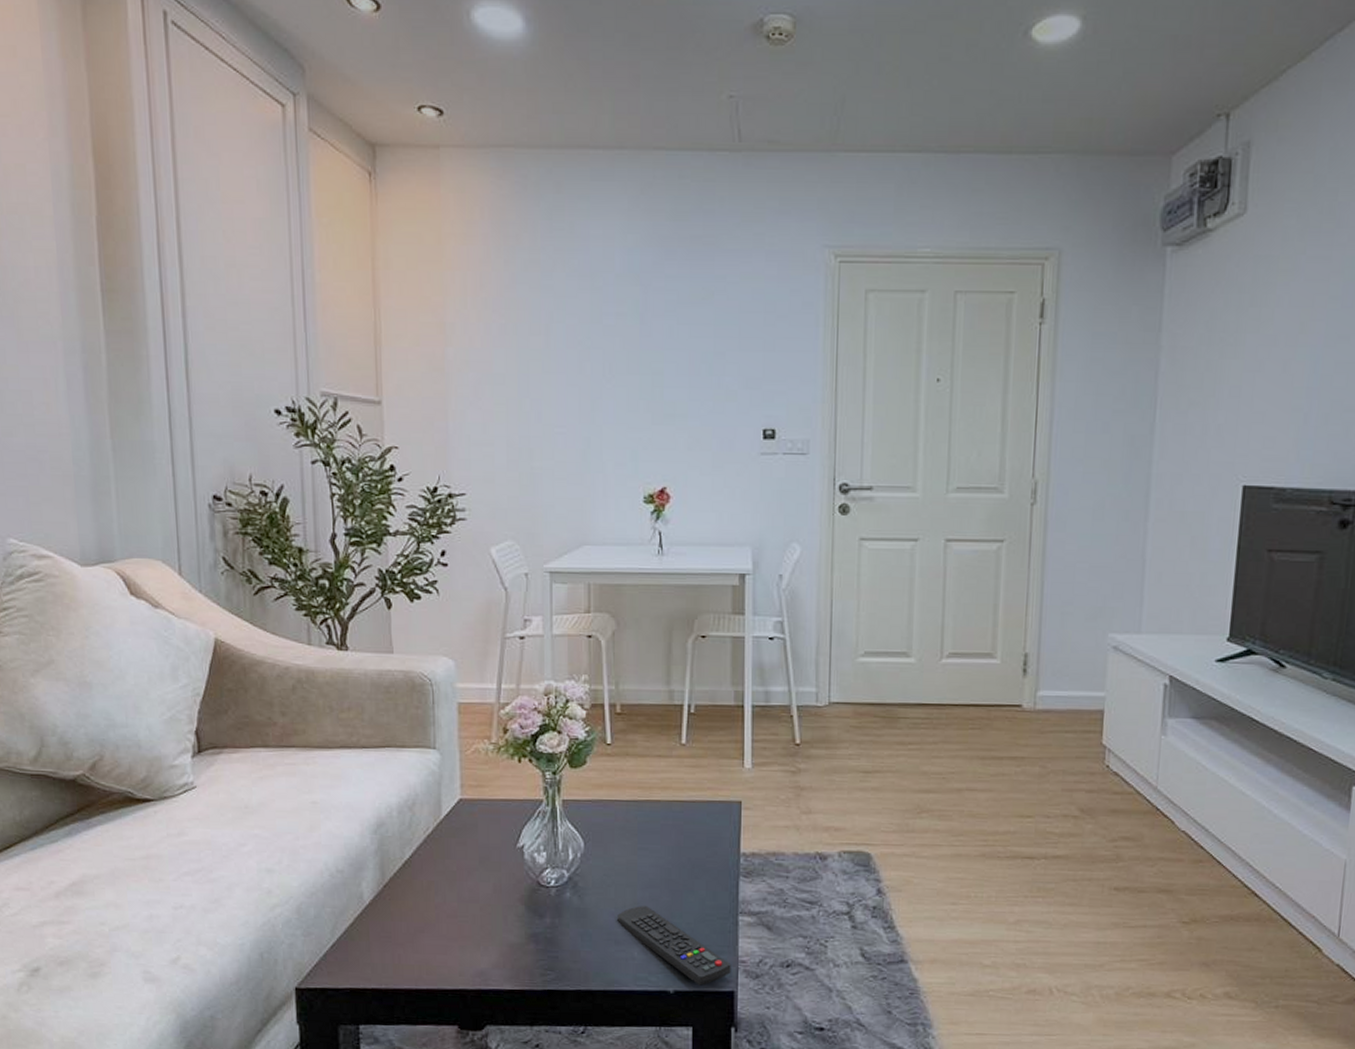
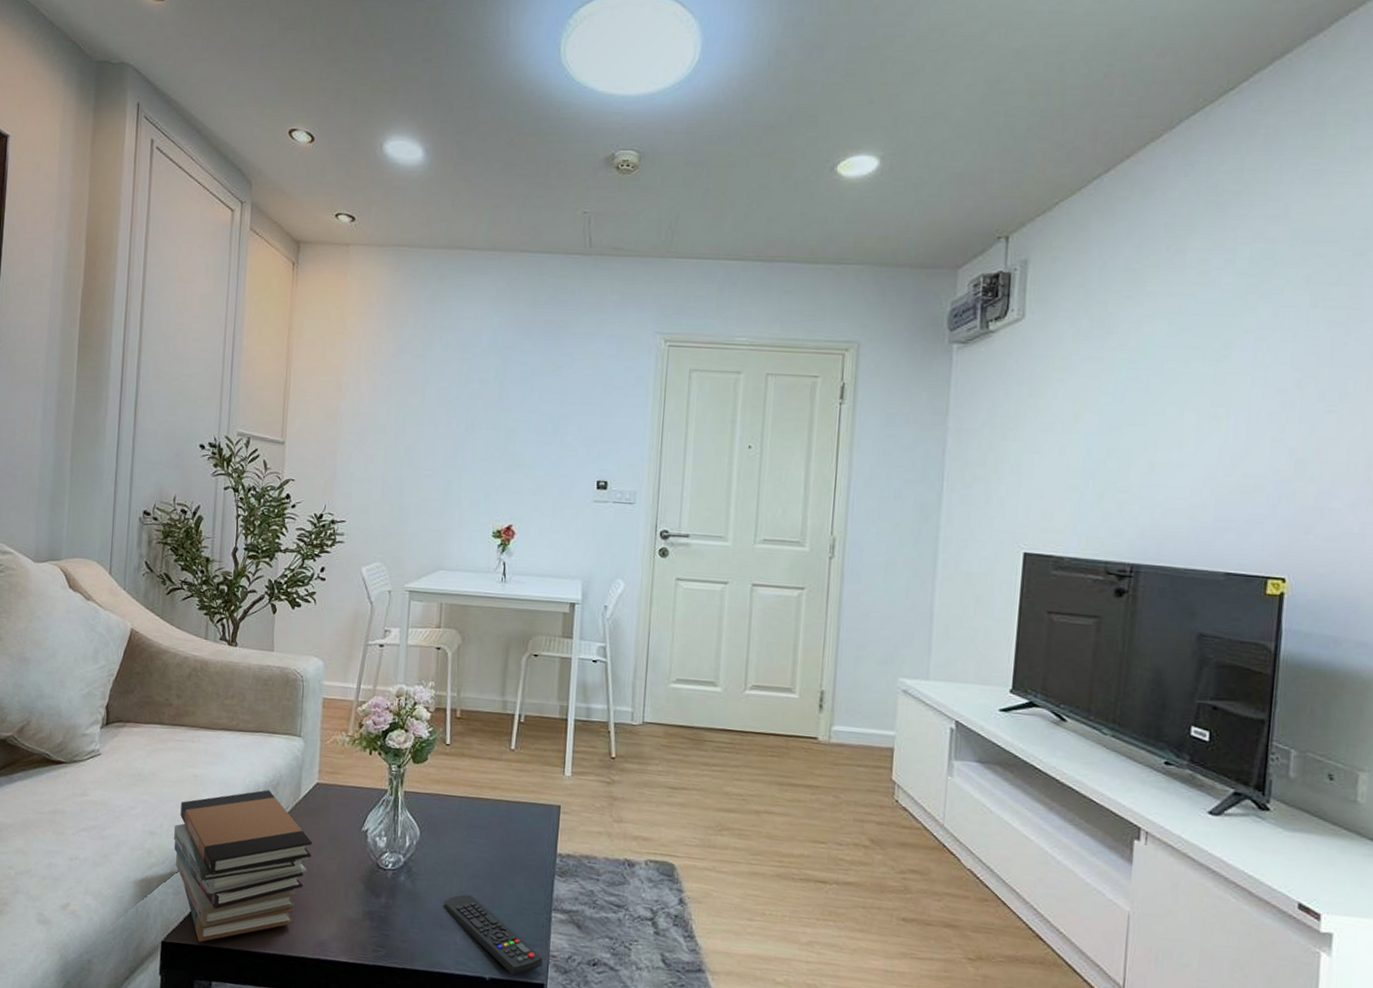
book stack: none [295,812,461,985] -> present [173,790,312,942]

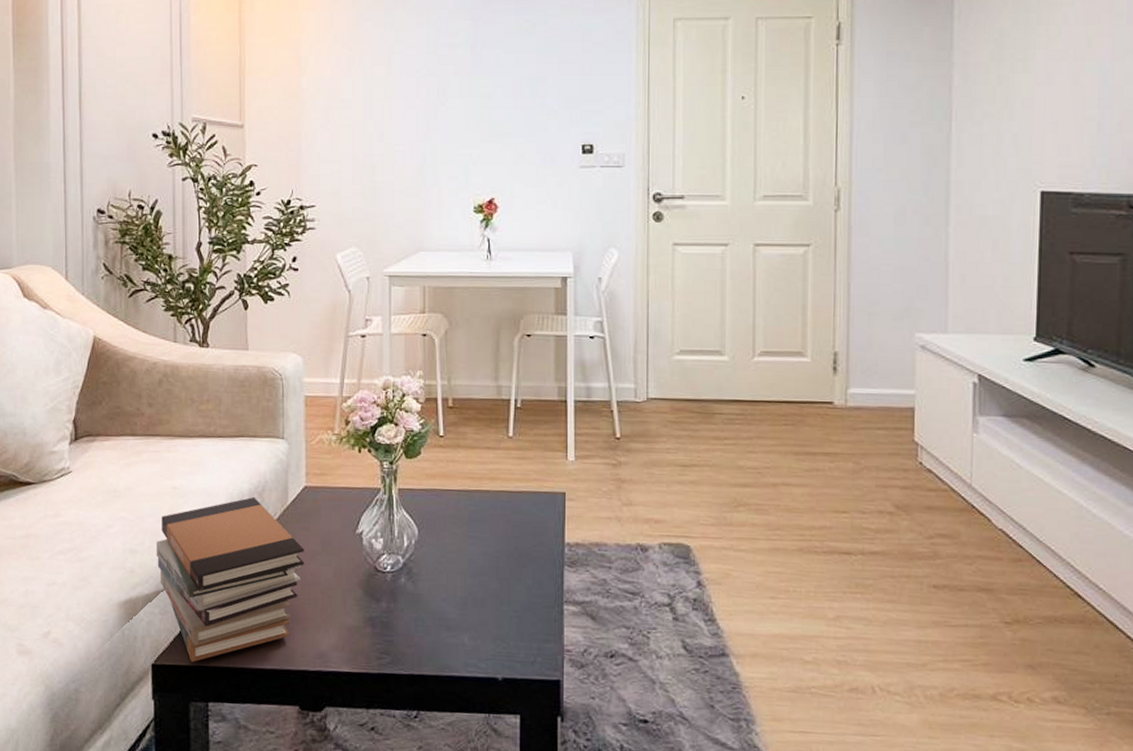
remote control: present [444,894,543,976] -> none [449,593,557,674]

